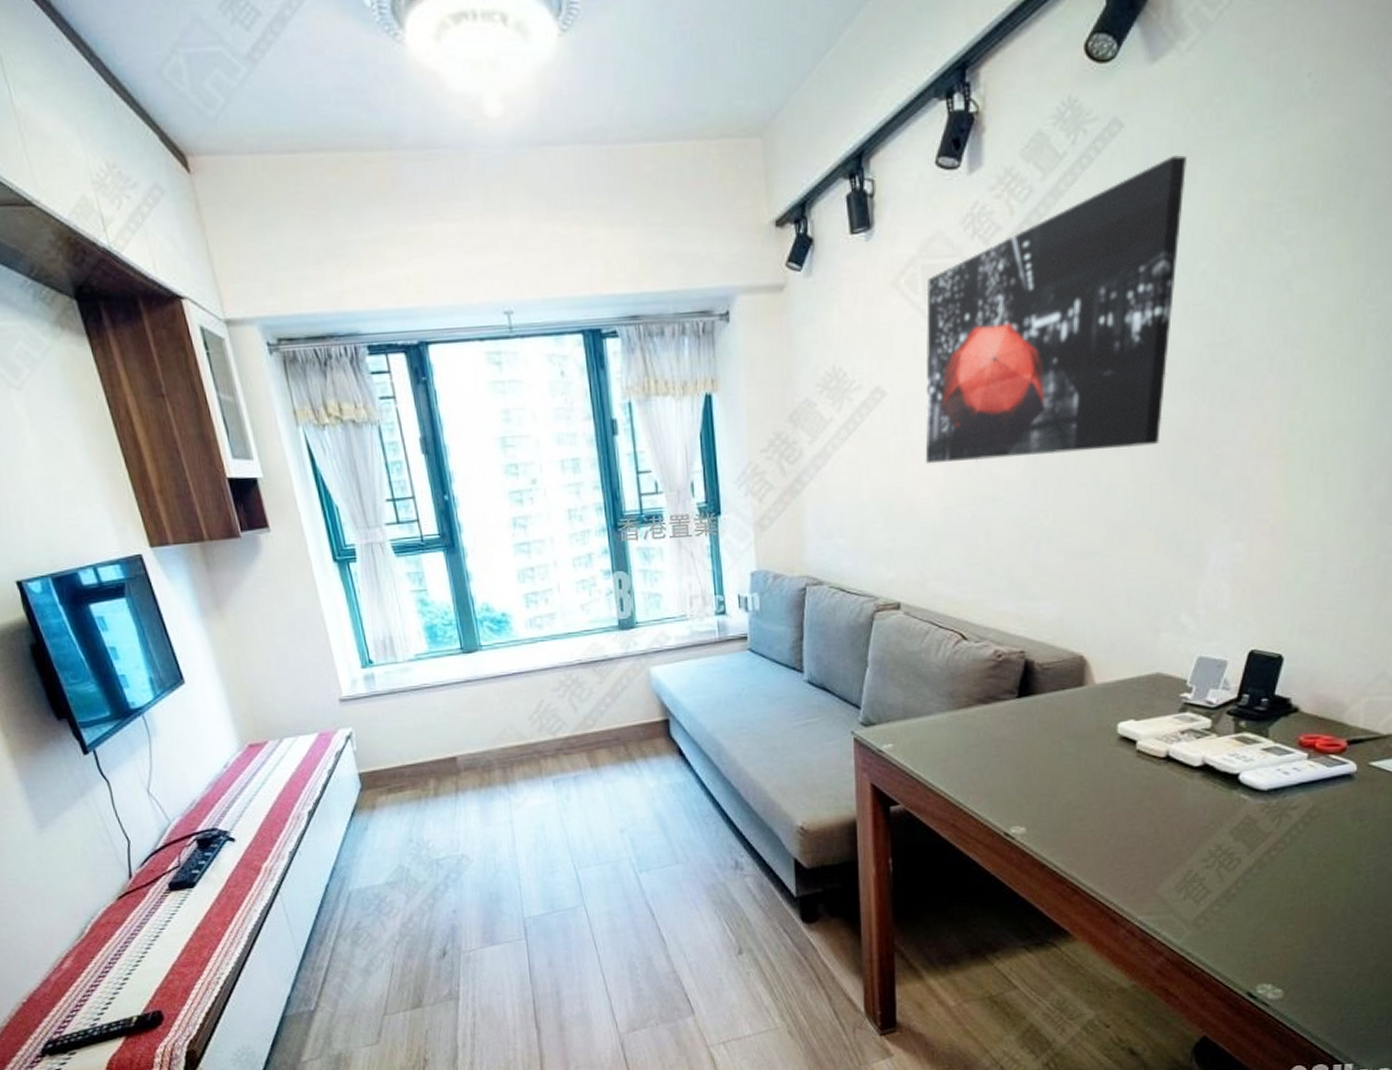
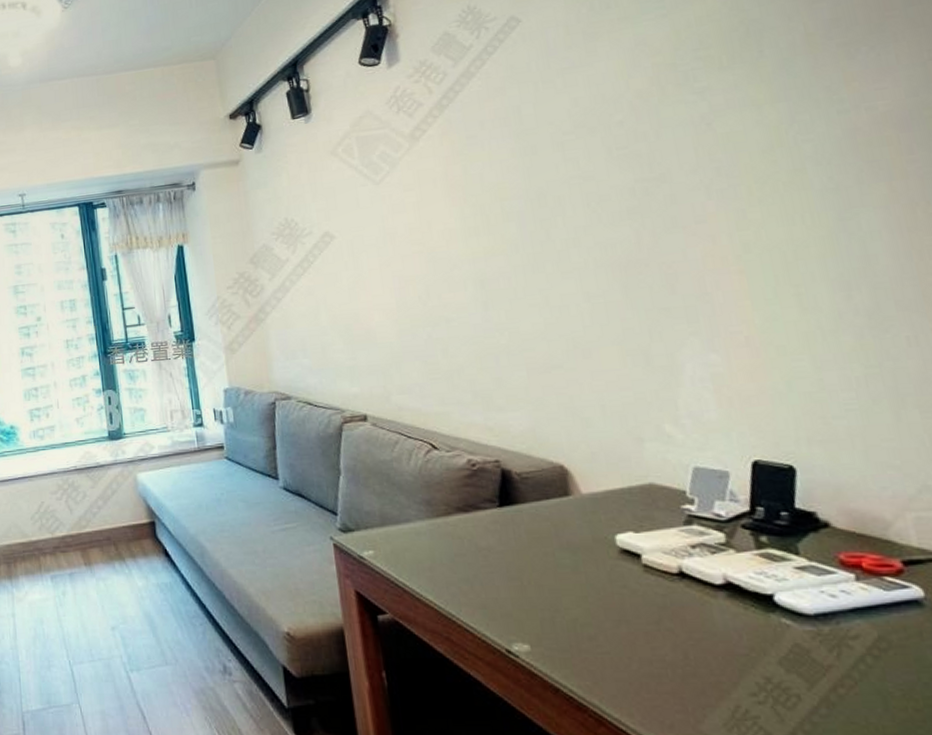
wall art: present [925,155,1187,464] -> none [362,36,606,293]

